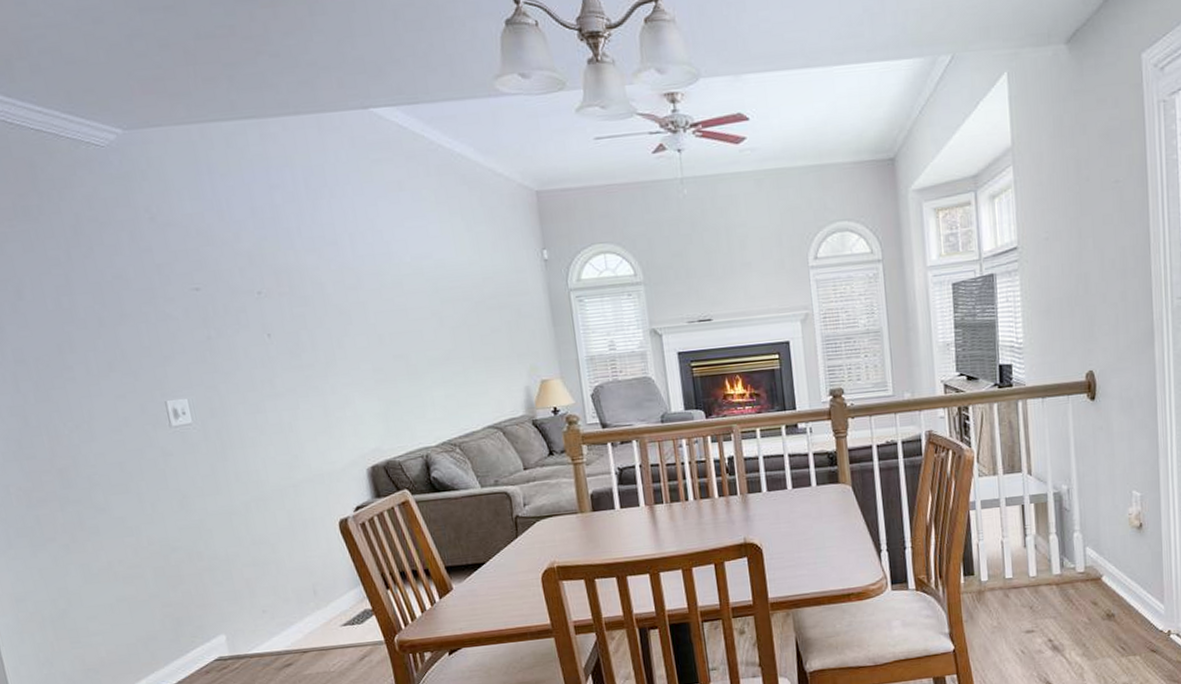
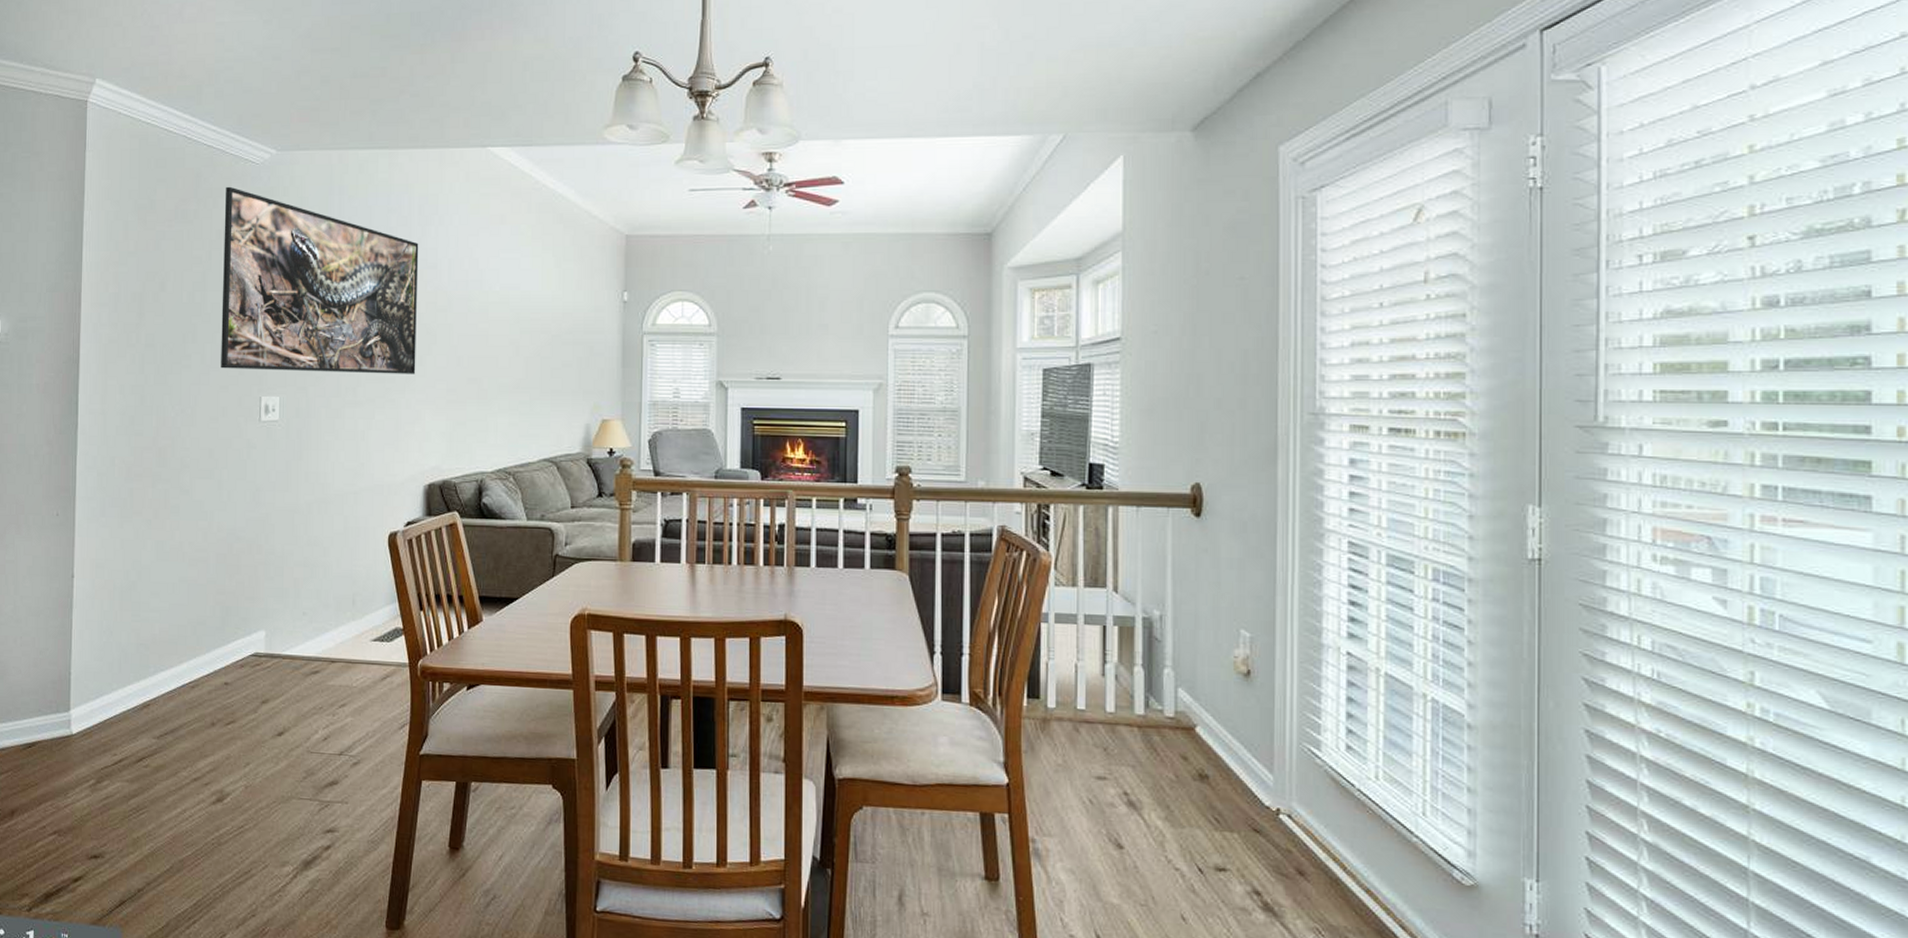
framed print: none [70,175,336,377] -> present [221,186,419,374]

